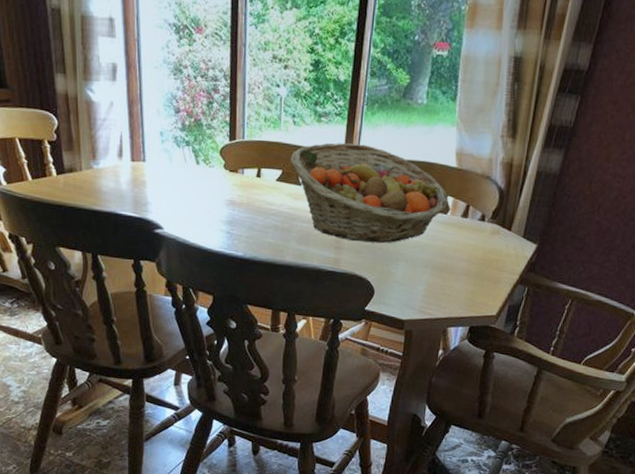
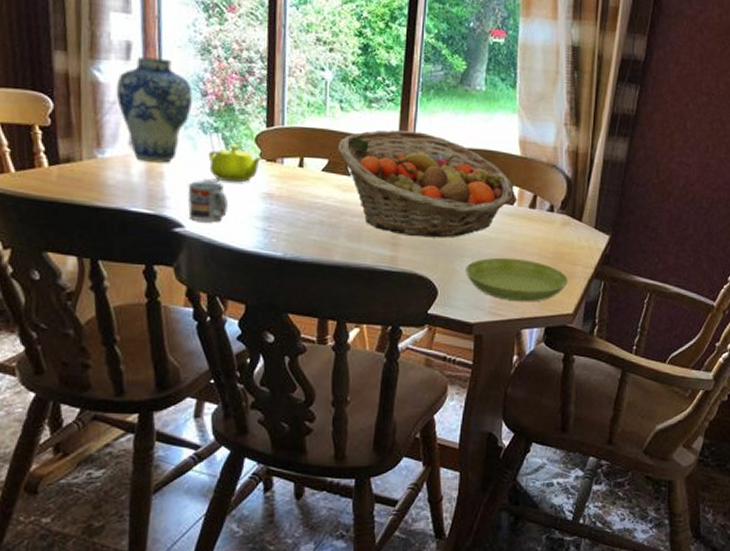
vase: none [106,77,167,173] -> present [116,57,192,163]
cup: none [165,189,199,225] -> present [187,181,229,222]
teapot: none [181,156,227,191] -> present [208,144,263,183]
saucer: none [400,262,494,304] -> present [465,257,568,302]

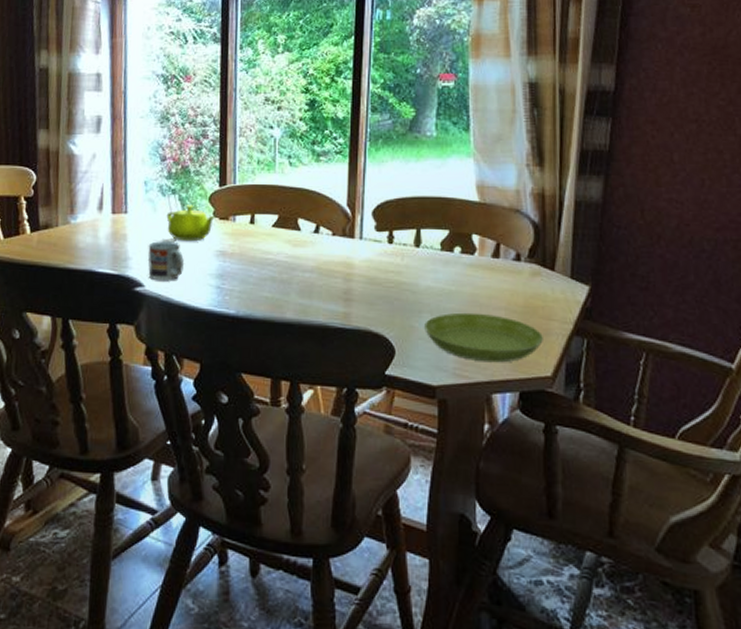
vase: present [116,57,192,163] -> none [87,129,153,225]
fruit basket: present [338,130,514,238] -> none [288,182,474,293]

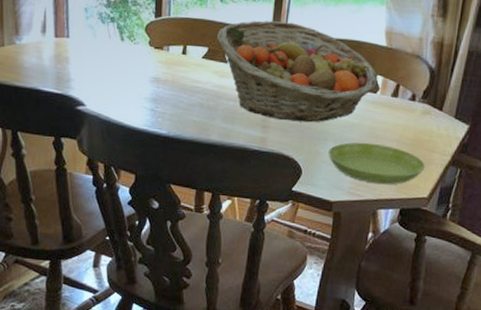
cup: present [147,241,185,281] -> none [88,65,123,102]
teapot: present [166,205,216,242] -> none [105,33,152,68]
fruit basket: none [288,182,474,293] -> present [217,21,378,123]

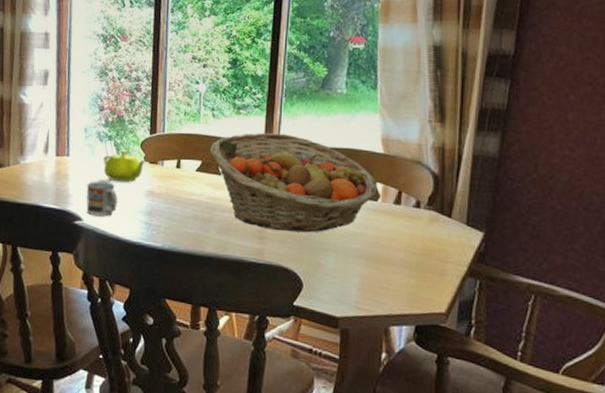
cup: none [88,65,123,102] -> present [86,181,118,216]
teapot: none [105,33,152,68] -> present [103,150,147,182]
saucer: present [328,142,425,185] -> none [330,252,439,299]

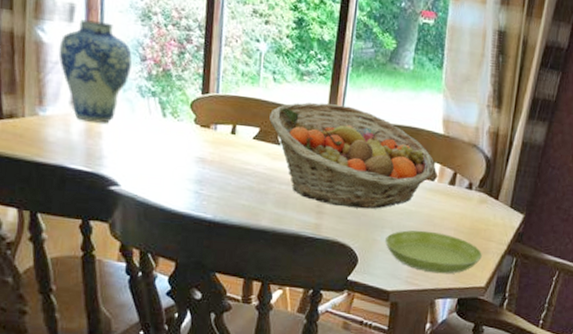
vase: none [36,82,92,166] -> present [58,19,132,123]
cup: present [86,181,118,216] -> none [124,142,163,182]
teapot: present [103,150,147,182] -> none [145,109,198,146]
saucer: none [330,252,439,299] -> present [385,230,482,274]

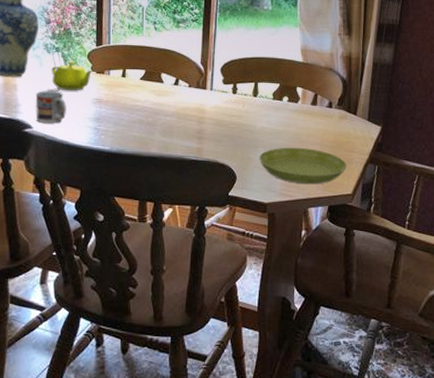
cup: none [124,142,163,182] -> present [35,90,67,124]
teapot: none [145,109,198,146] -> present [51,61,94,91]
fruit basket: present [269,102,435,209] -> none [153,45,298,132]

